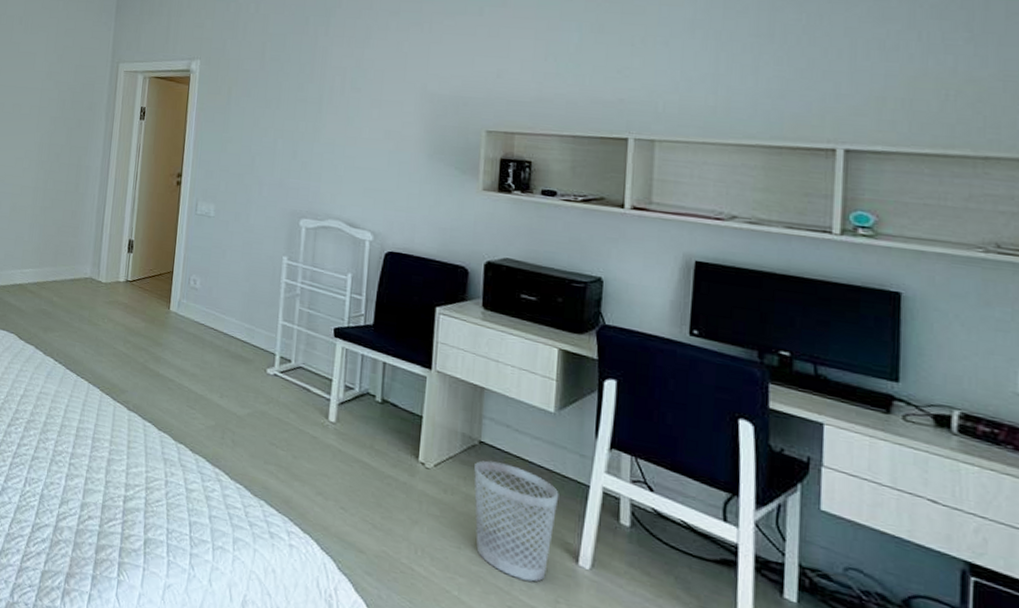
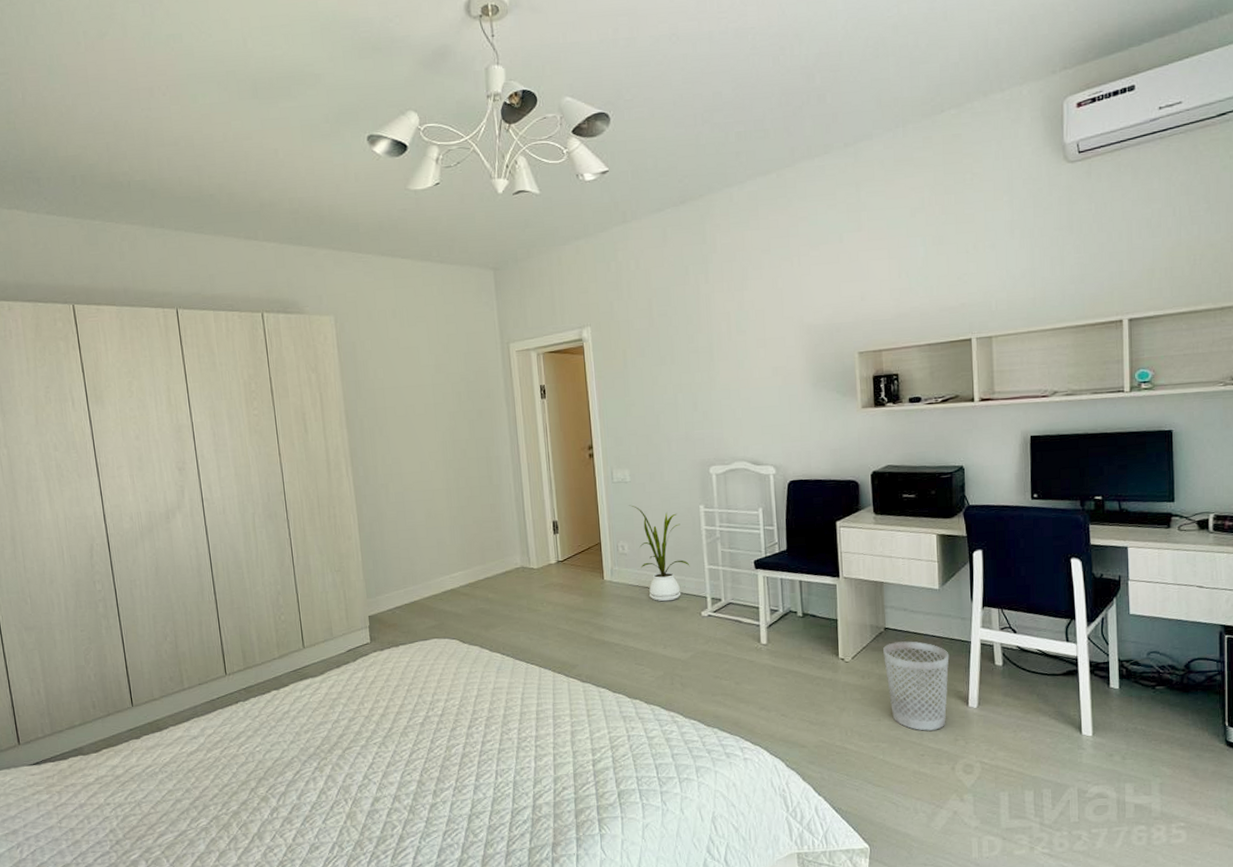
house plant: none [209,240,263,349] -> present [629,505,690,602]

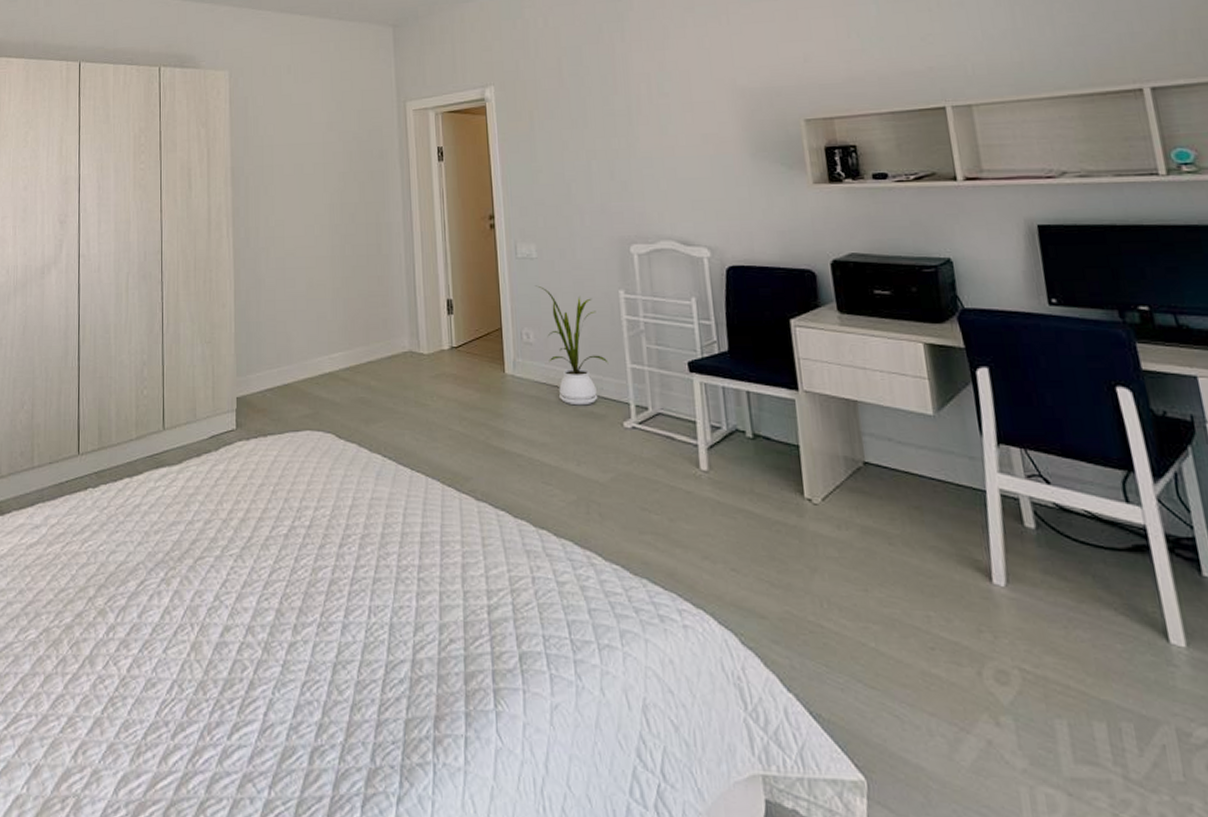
wastebasket: present [883,641,949,731] -> none [864,482,962,613]

